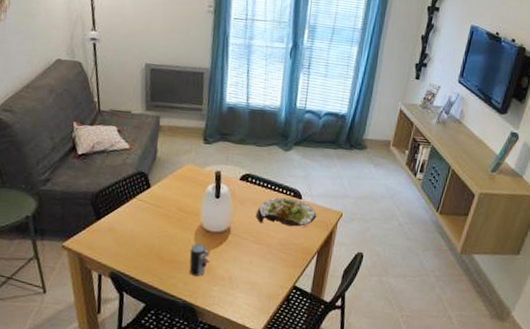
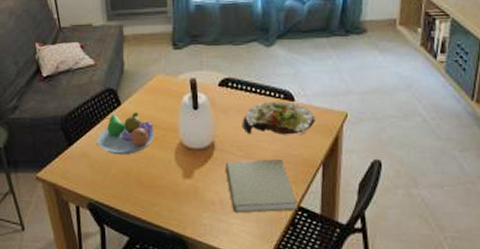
fruit bowl: none [124,194,179,233] -> present [97,112,155,155]
cup: present [189,243,211,276] -> none [171,163,197,202]
book: none [237,245,293,289] -> present [225,159,297,213]

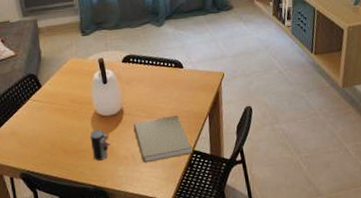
fruit bowl: present [97,112,155,155] -> none [23,91,73,130]
cup: none [171,163,197,202] -> present [89,129,111,161]
salad plate: present [242,101,316,135] -> none [143,69,201,98]

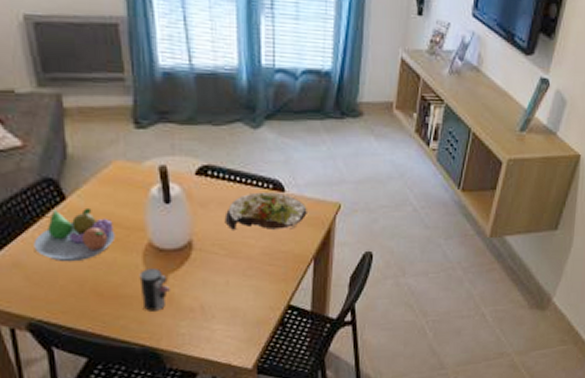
fruit bowl: none [23,91,73,130] -> present [33,207,116,262]
book: present [133,115,193,163] -> none [205,257,287,318]
salad plate: none [143,69,201,98] -> present [224,192,307,230]

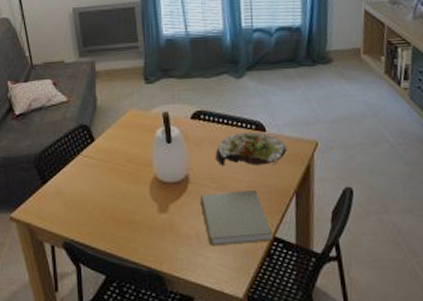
fruit bowl: present [33,207,116,262] -> none [71,147,129,192]
cup: present [139,267,171,311] -> none [147,198,172,237]
book: none [205,257,287,318] -> present [200,190,273,246]

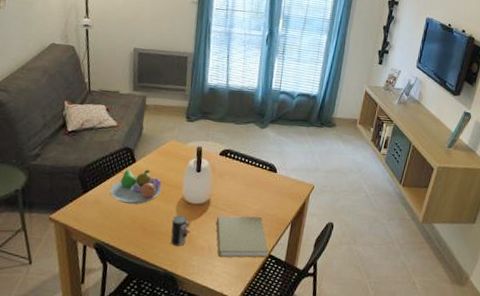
fruit bowl: none [71,147,129,192] -> present [110,168,162,205]
cup: none [147,198,172,237] -> present [170,214,191,246]
salad plate: present [215,132,287,166] -> none [234,170,291,200]

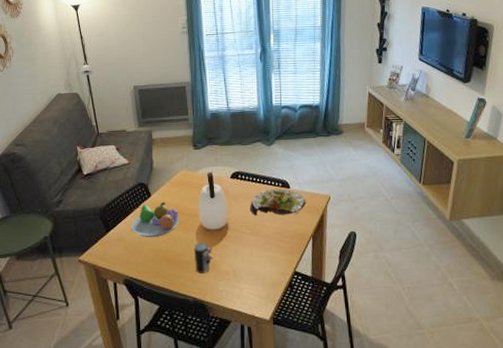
book: present [216,216,269,258] -> none [236,235,294,280]
salad plate: none [234,170,291,200] -> present [249,189,306,216]

